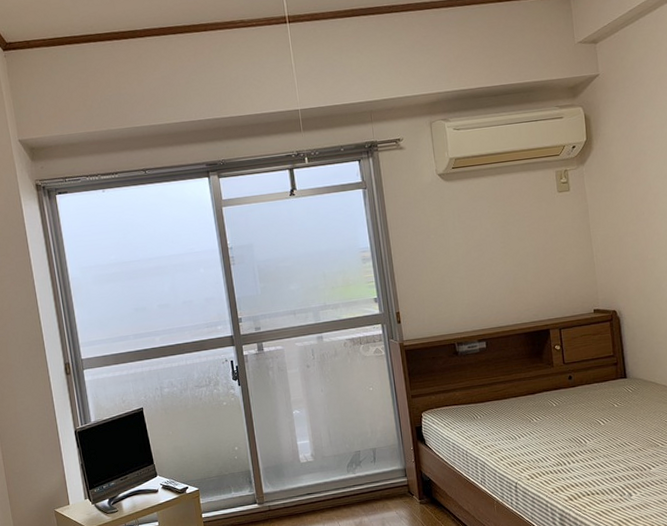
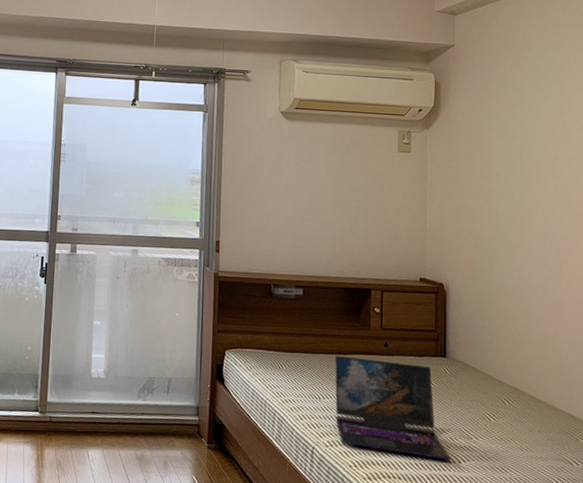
laptop: none [525,389,641,475] -> present [335,355,450,460]

